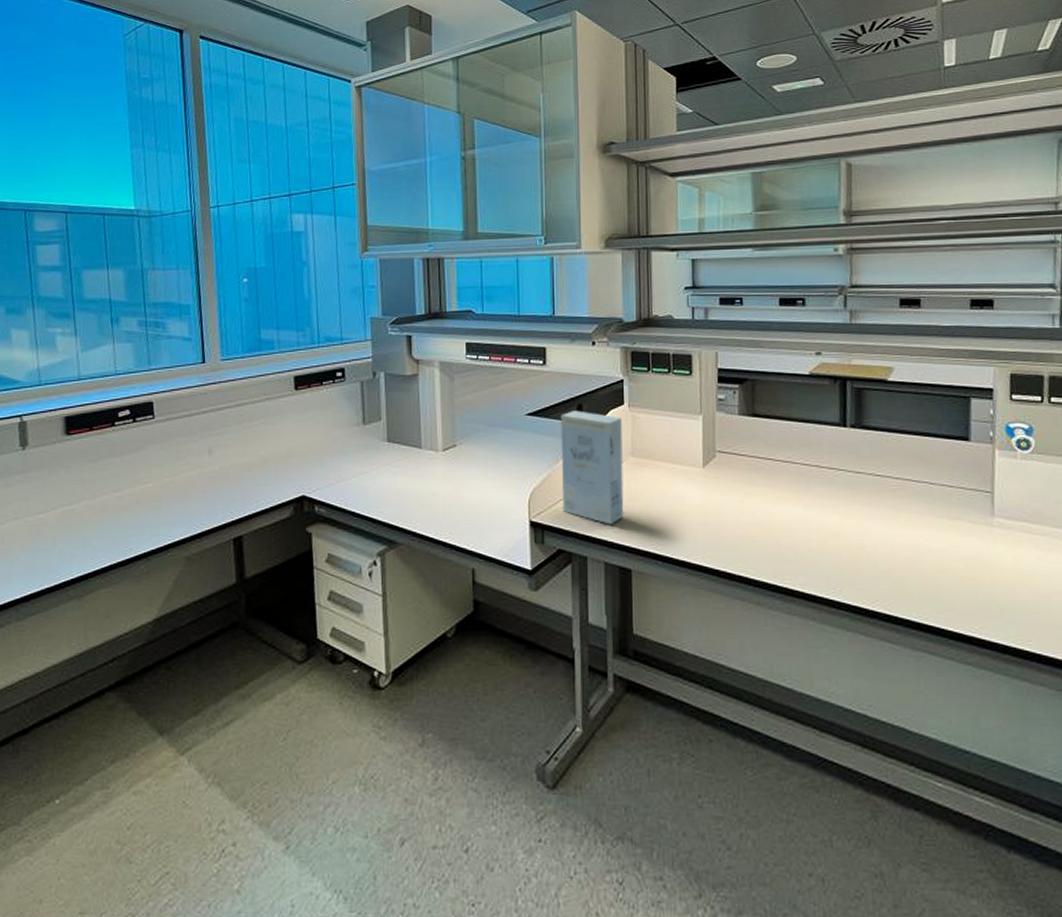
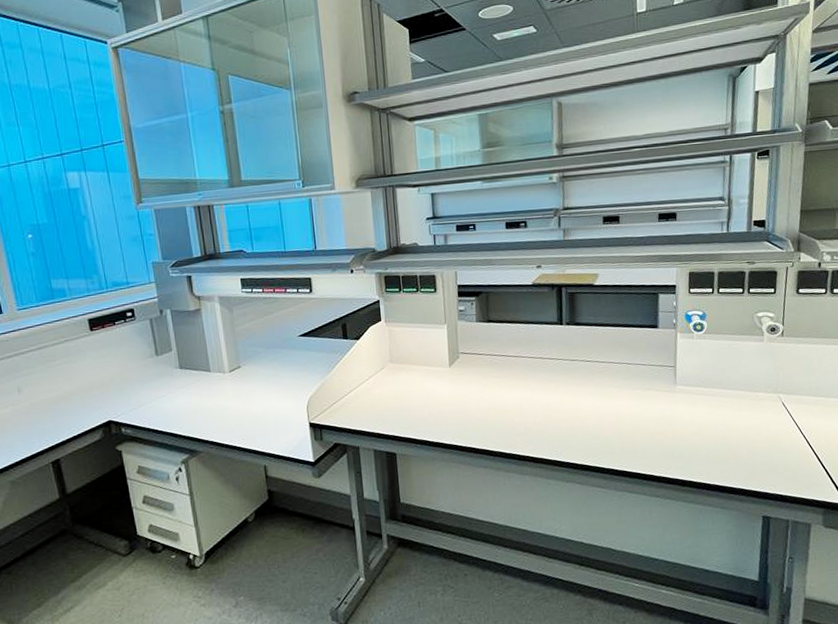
book: present [560,410,624,525] -> none [328,329,387,420]

